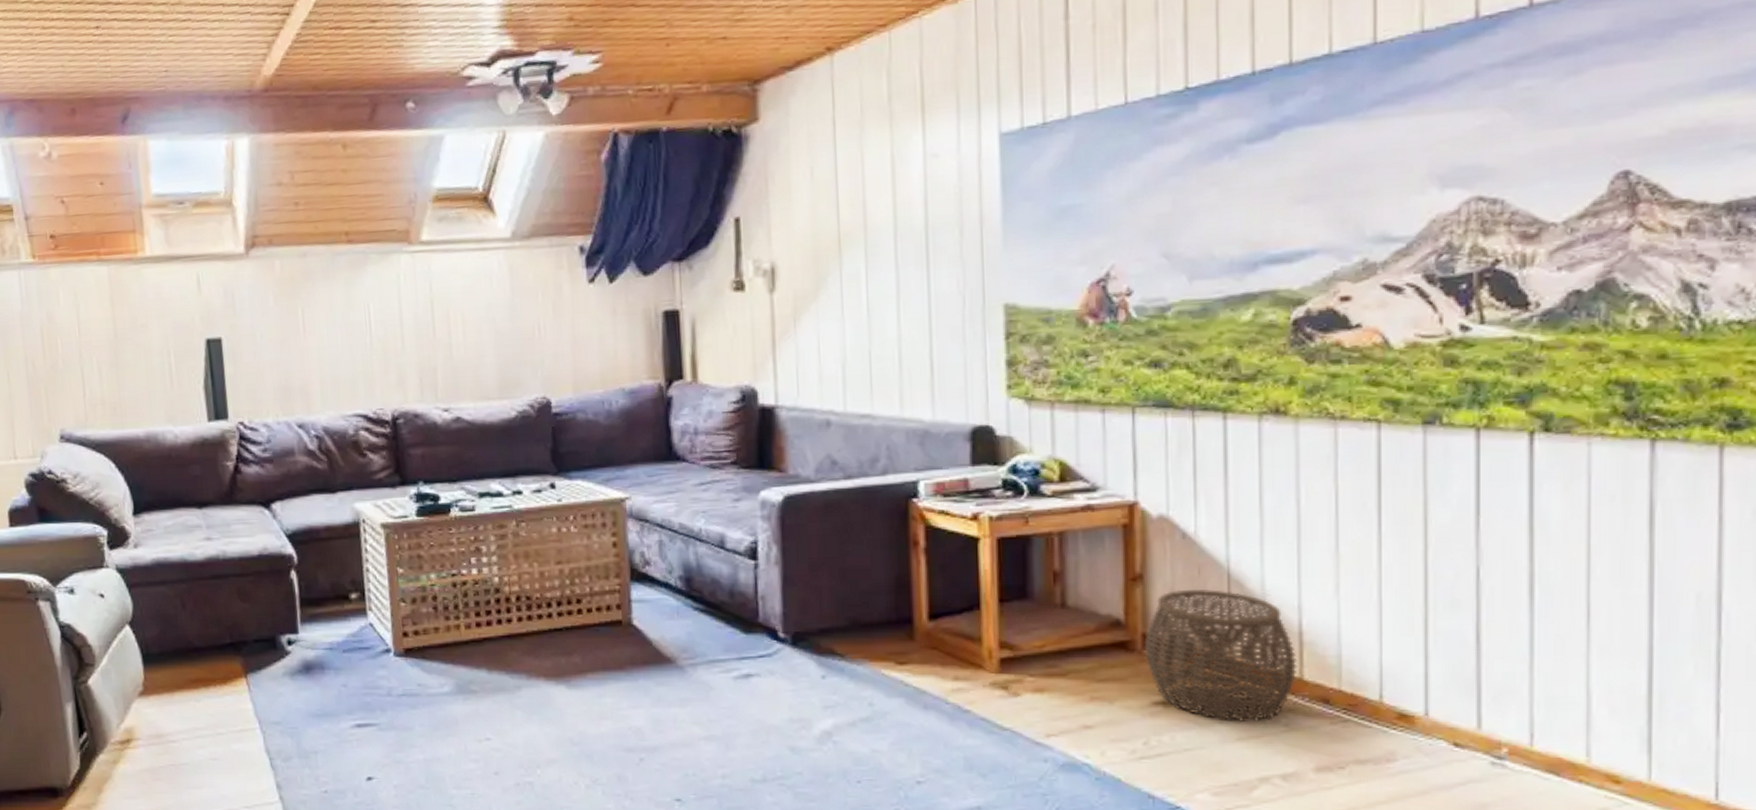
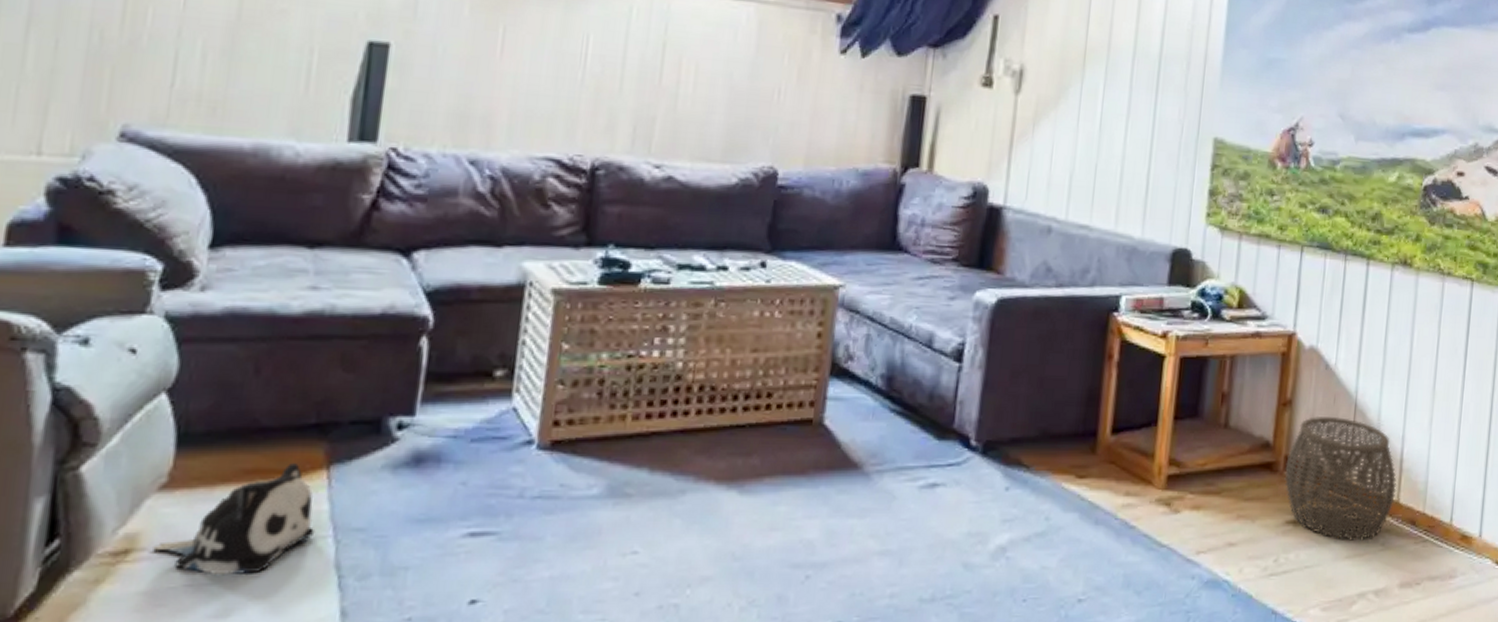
plush toy: none [144,674,247,757] -> present [153,463,316,574]

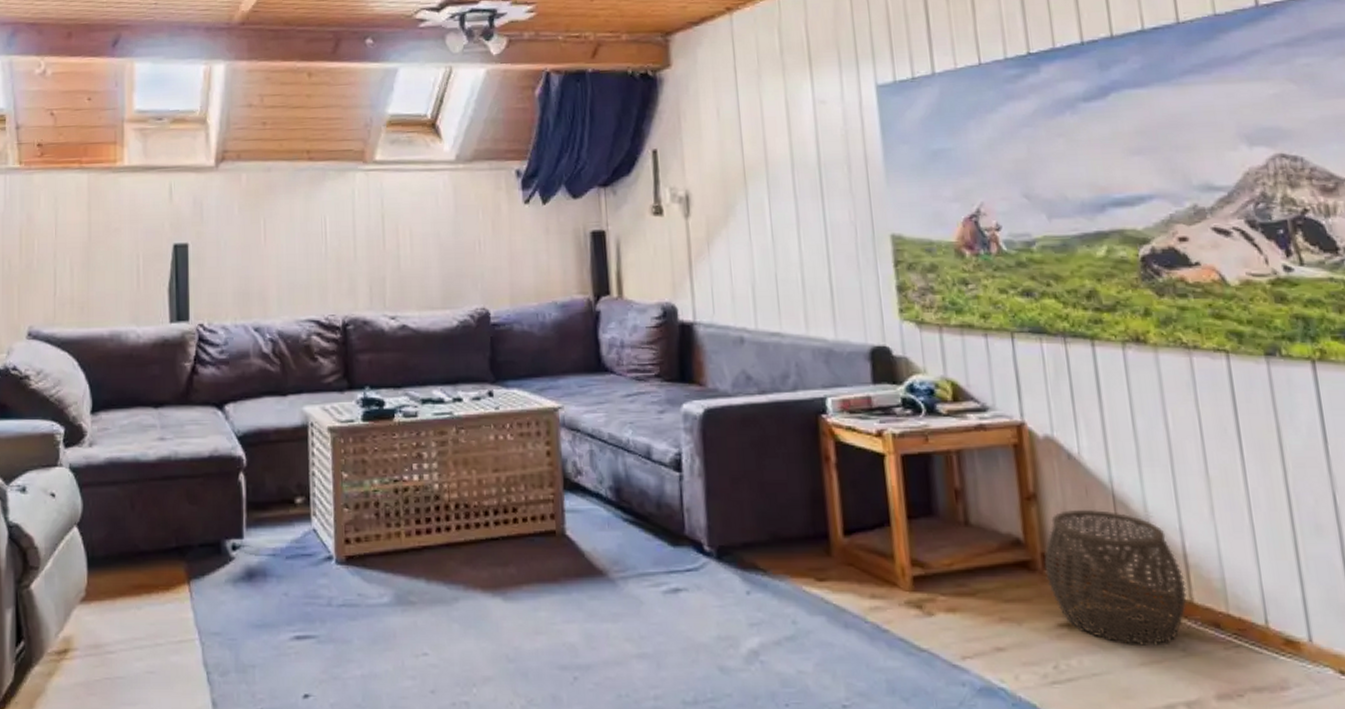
plush toy: present [153,463,316,574] -> none [82,580,186,670]

